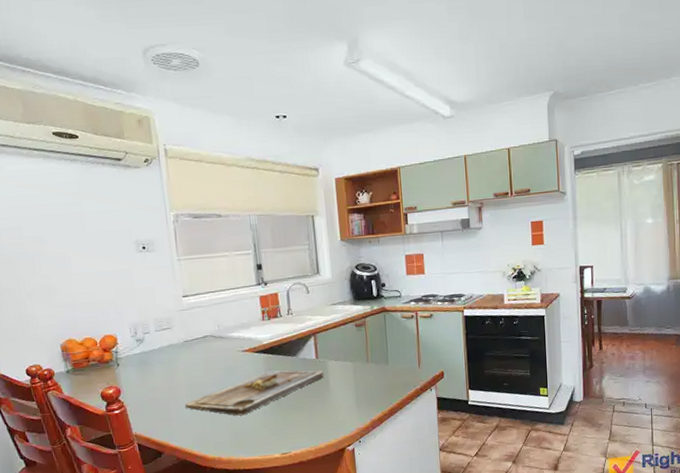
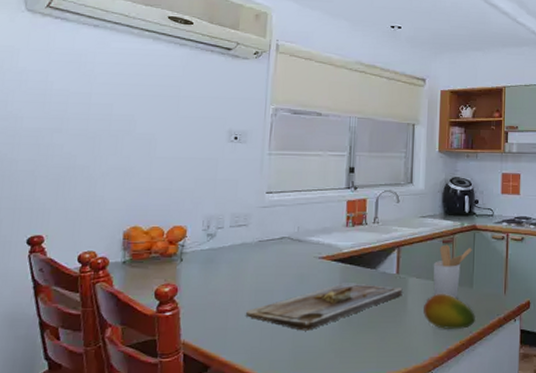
fruit: none [345,372,394,403] -> present [423,294,475,329]
utensil holder: none [349,327,384,376] -> present [433,244,472,299]

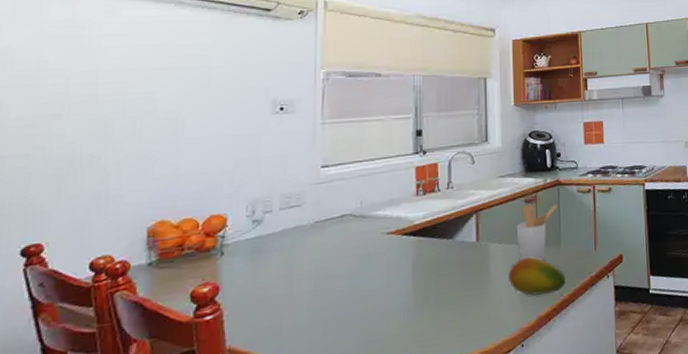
cutting board: present [245,283,403,331] -> none [303,255,484,318]

